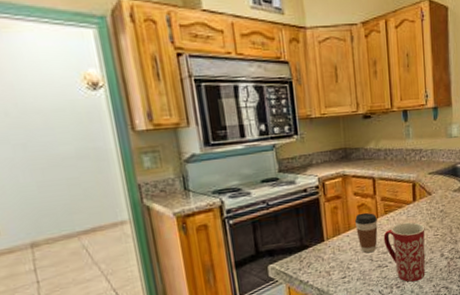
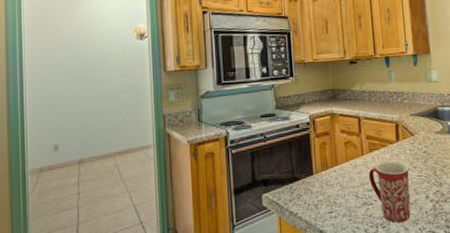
coffee cup: present [354,212,378,254] -> none [341,149,363,190]

